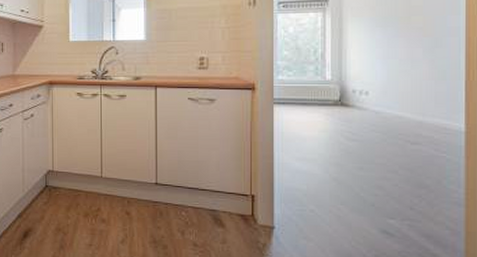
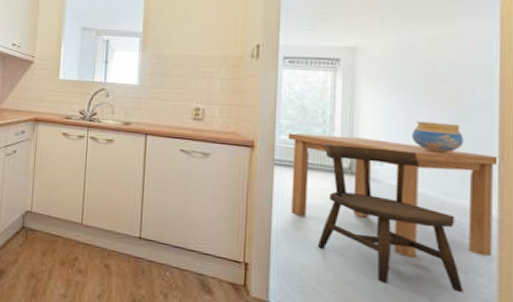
dining table: none [284,71,467,174] -> present [287,133,500,258]
dining chair: none [314,79,437,200] -> present [317,143,463,293]
ceramic pot: none [393,51,436,78] -> present [412,121,464,153]

